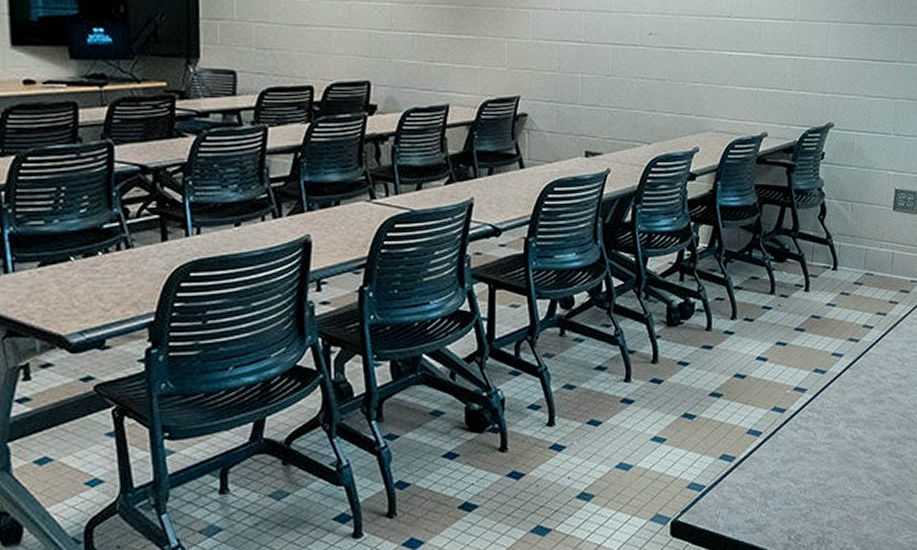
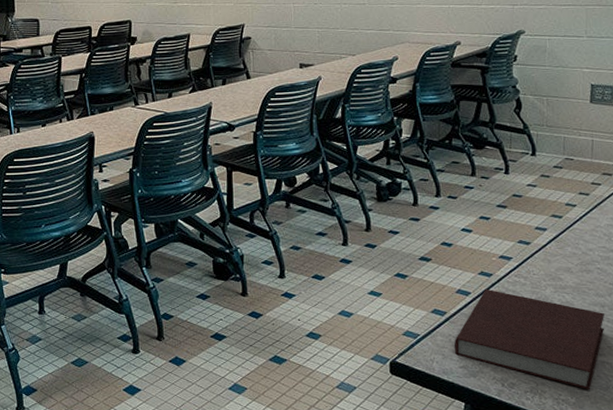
notebook: none [741,426,894,536] -> present [454,288,605,390]

